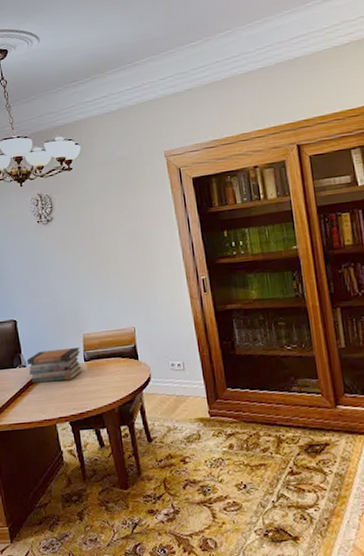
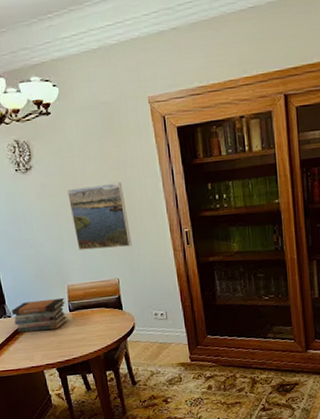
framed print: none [86,231,148,299] -> present [67,182,132,250]

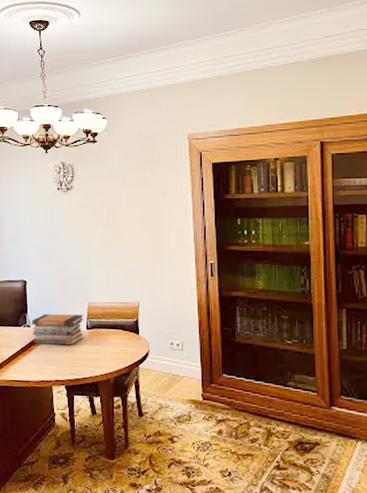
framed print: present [67,182,132,250] -> none [102,209,156,272]

